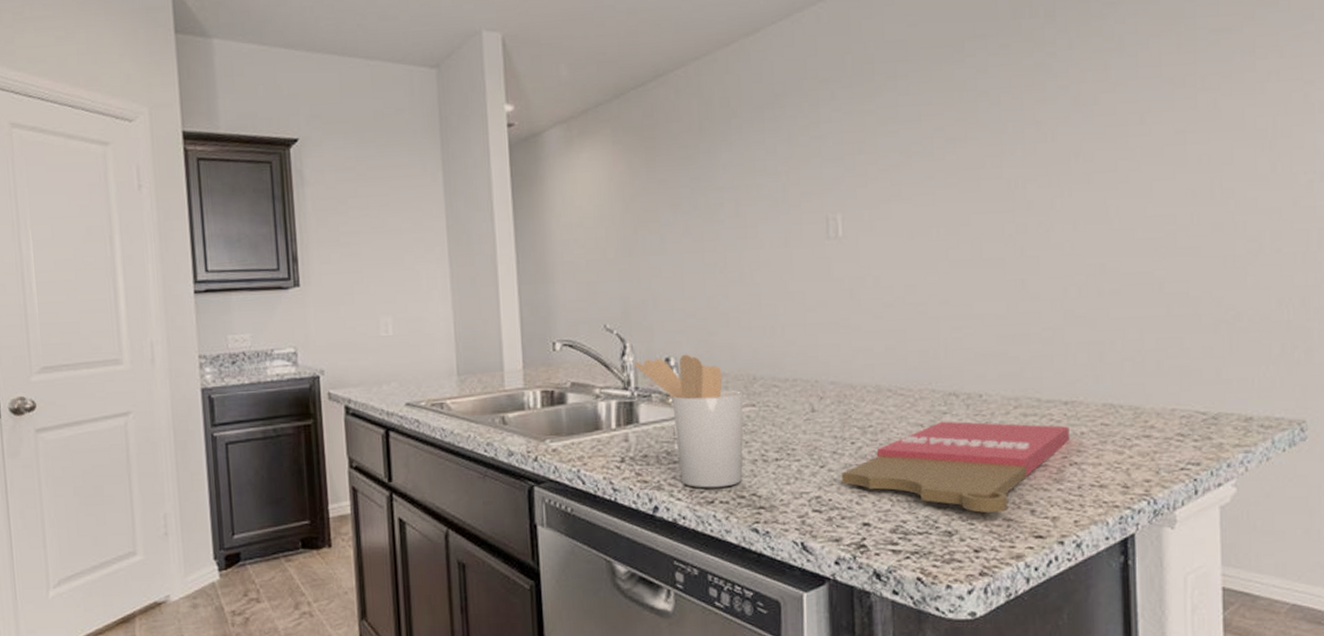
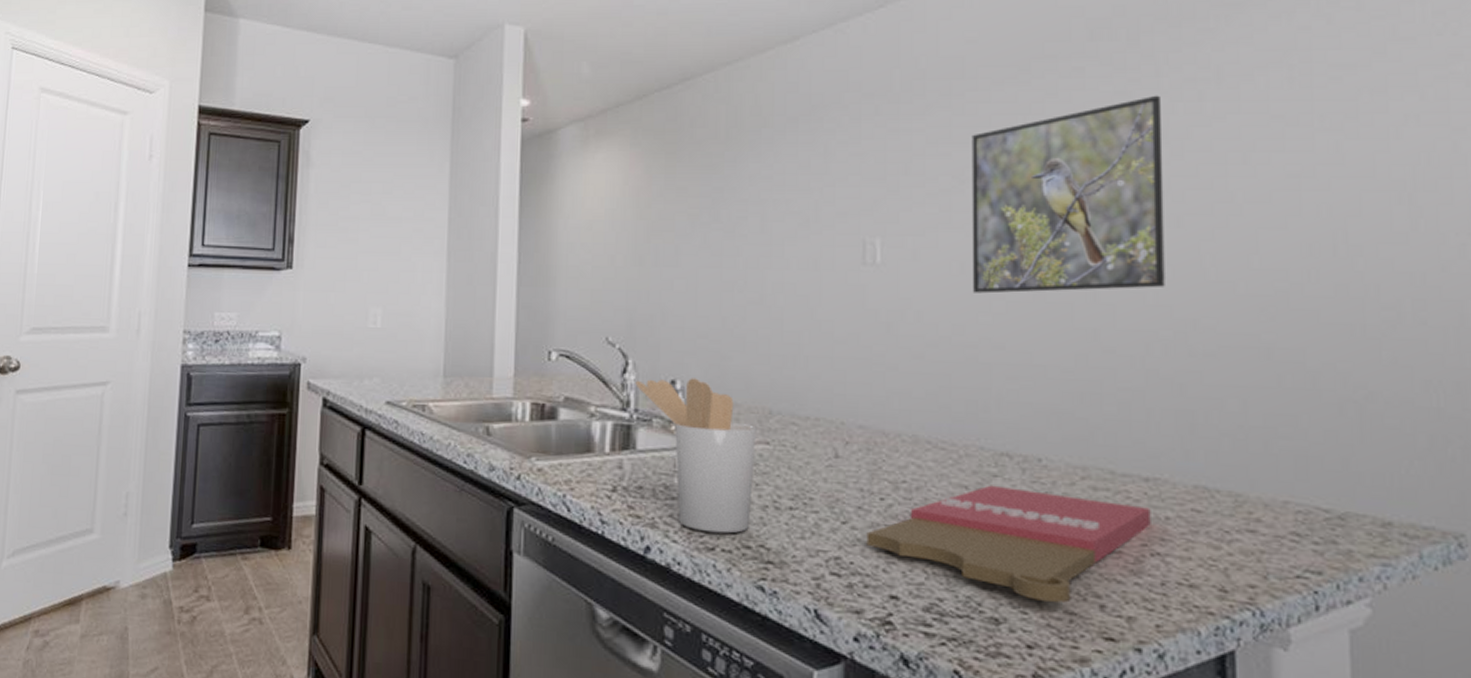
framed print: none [916,66,1079,257] -> present [972,95,1165,294]

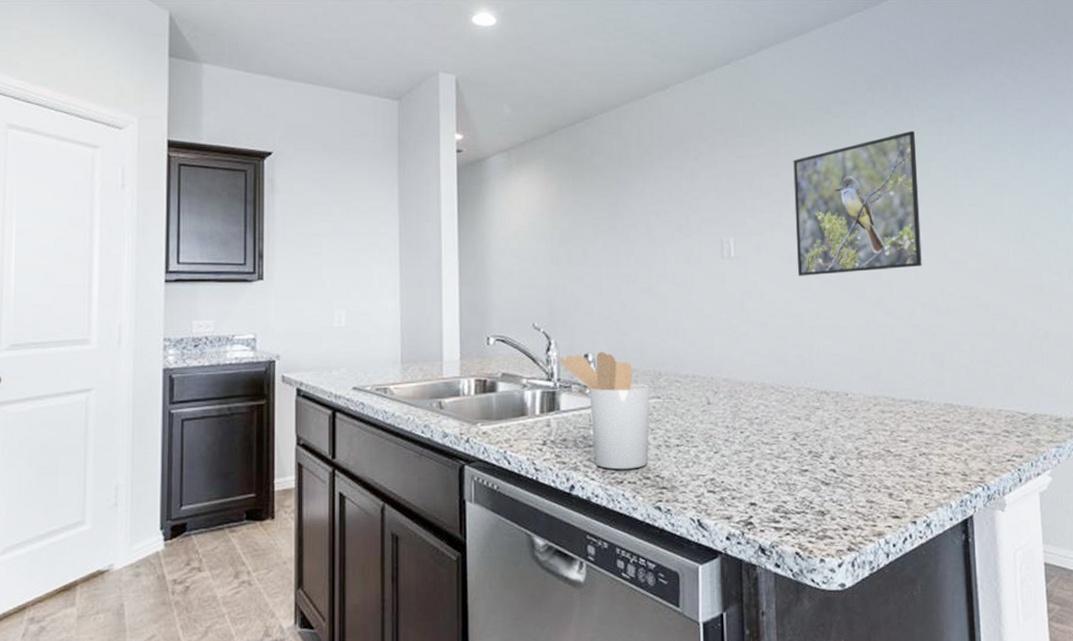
cutting board: present [866,485,1151,603] -> none [732,415,919,495]

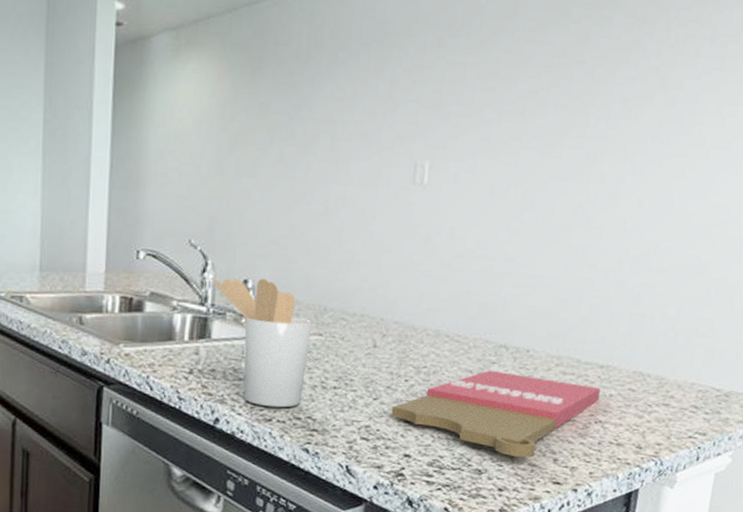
cutting board: none [732,415,919,495] -> present [391,370,601,458]
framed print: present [793,130,922,276] -> none [497,48,667,216]

